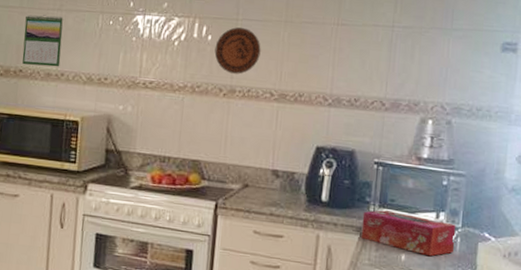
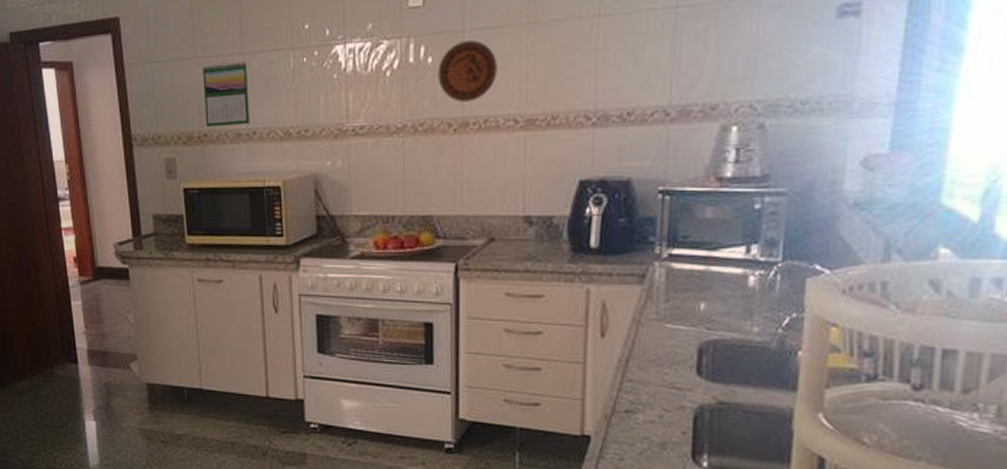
tissue box: present [361,210,456,257] -> none [644,250,775,302]

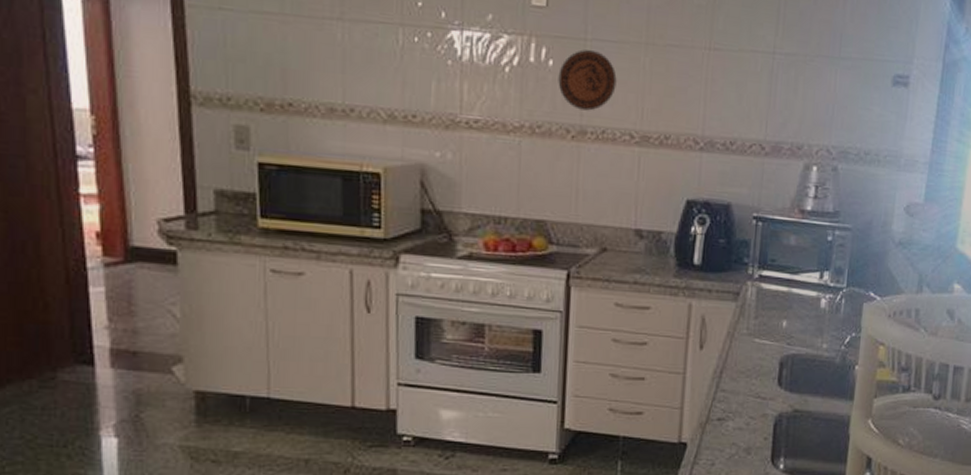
calendar: present [203,61,250,128] -> none [290,24,348,100]

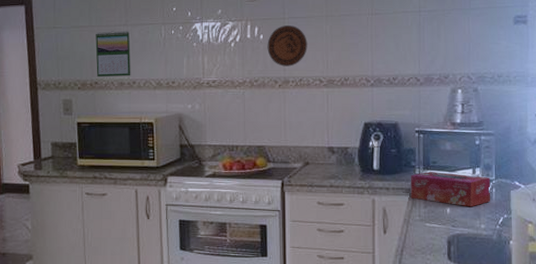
calendar: none [290,24,348,100] -> present [95,31,131,77]
tissue box: none [738,272,841,321] -> present [410,172,491,207]

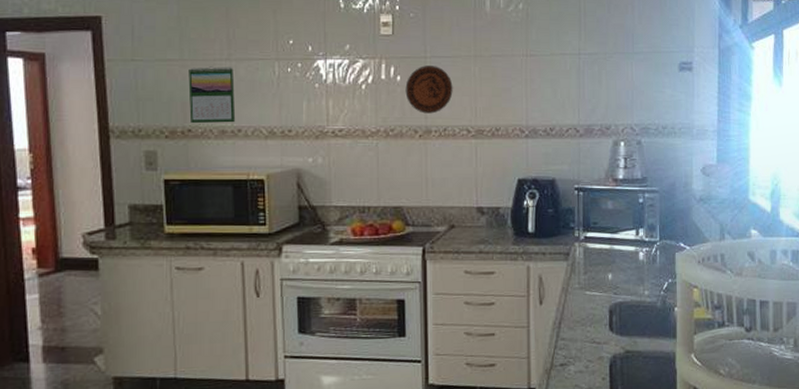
tissue box: present [410,172,491,207] -> none [569,233,655,272]

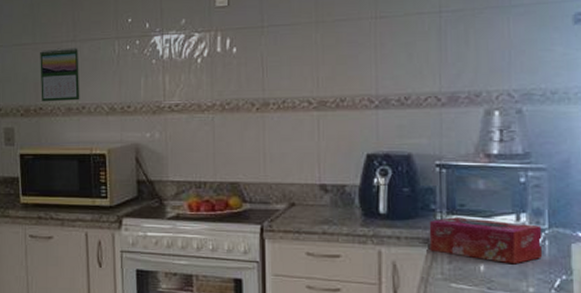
decorative plate: present [405,66,453,114] -> none [241,35,292,86]
tissue box: none [569,233,655,272] -> present [429,217,543,265]

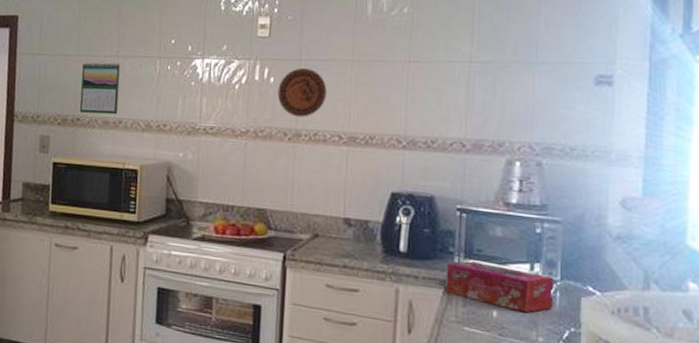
decorative plate: none [241,35,292,86] -> present [277,68,327,117]

